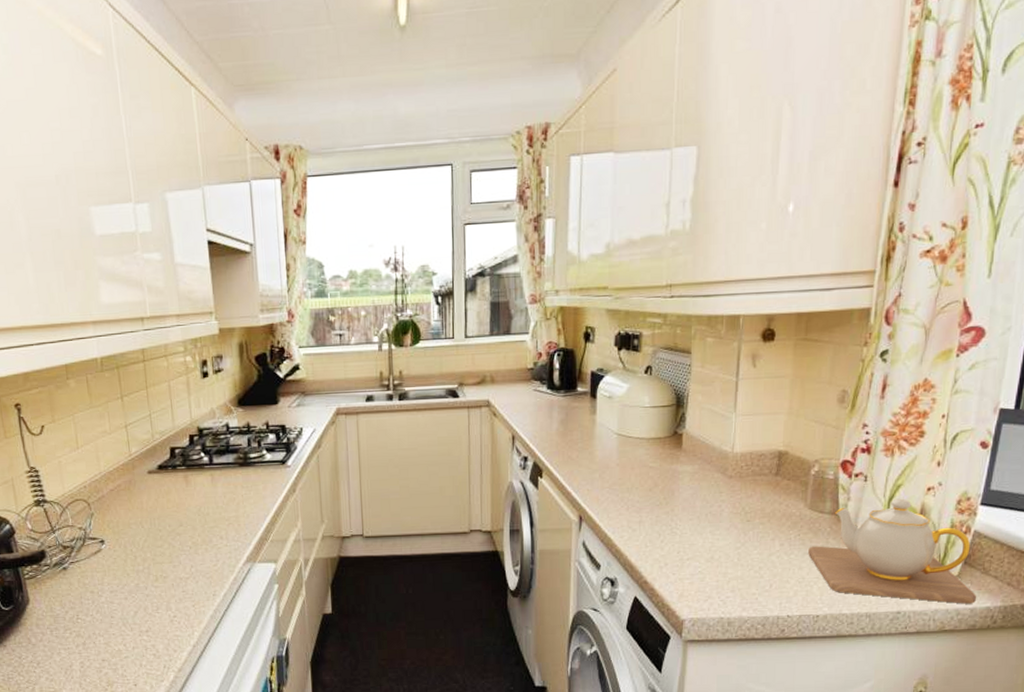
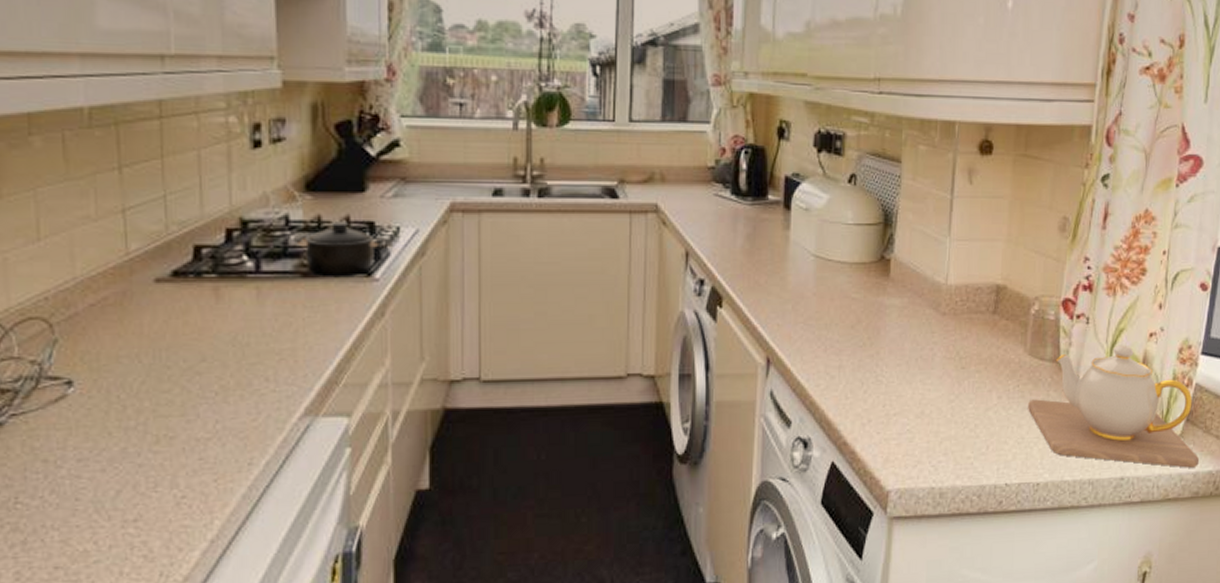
saucepan: none [233,426,293,465] -> present [294,222,385,276]

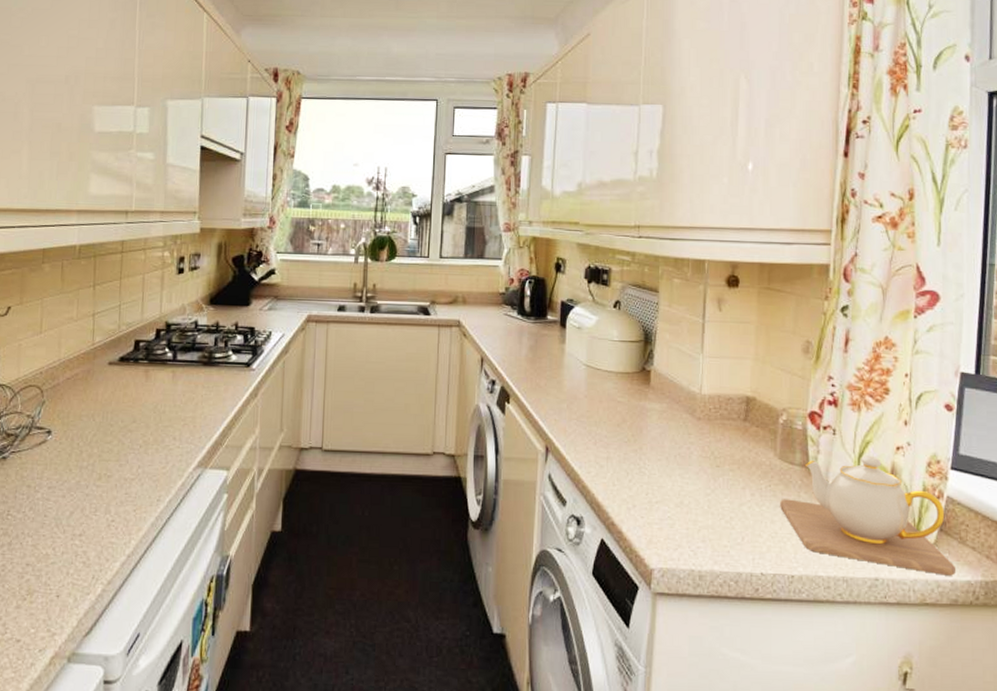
saucepan: present [294,222,385,276] -> none [200,326,261,366]

